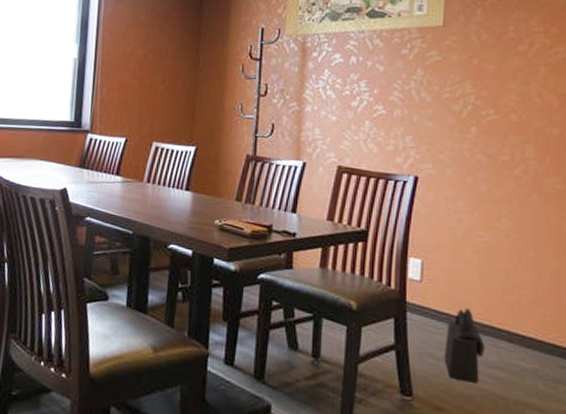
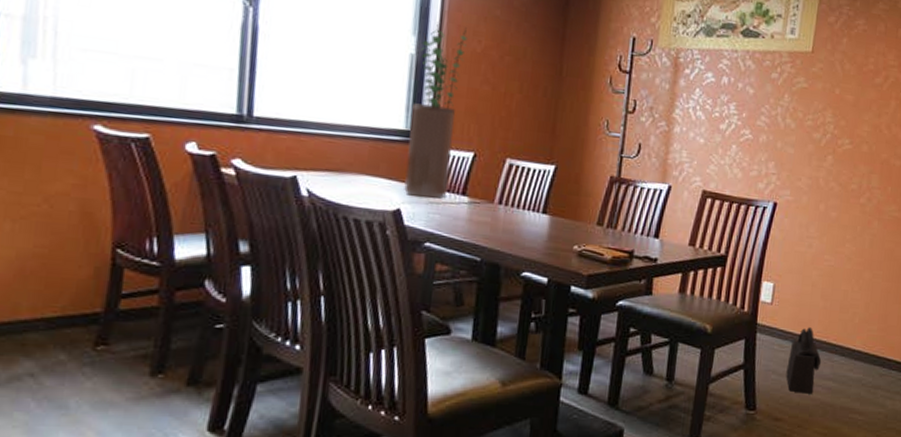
vase: none [69,30,119,179] -> present [404,21,467,199]

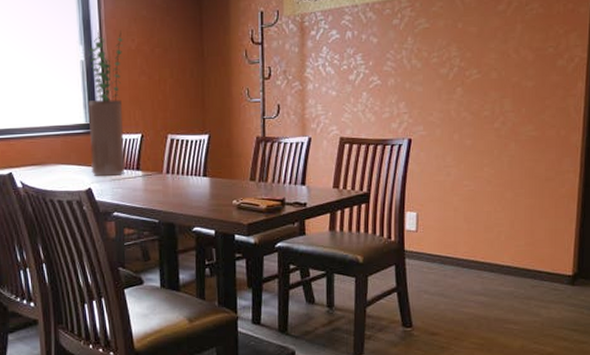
handbag: present [786,327,822,394] -> none [438,249,471,309]

